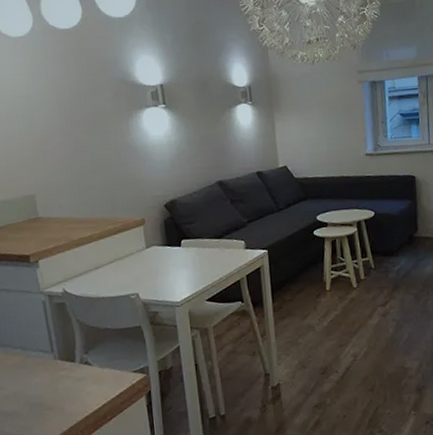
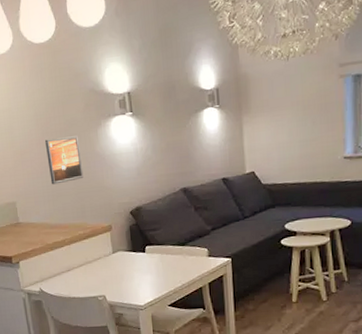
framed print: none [69,126,114,177] -> present [44,136,84,185]

